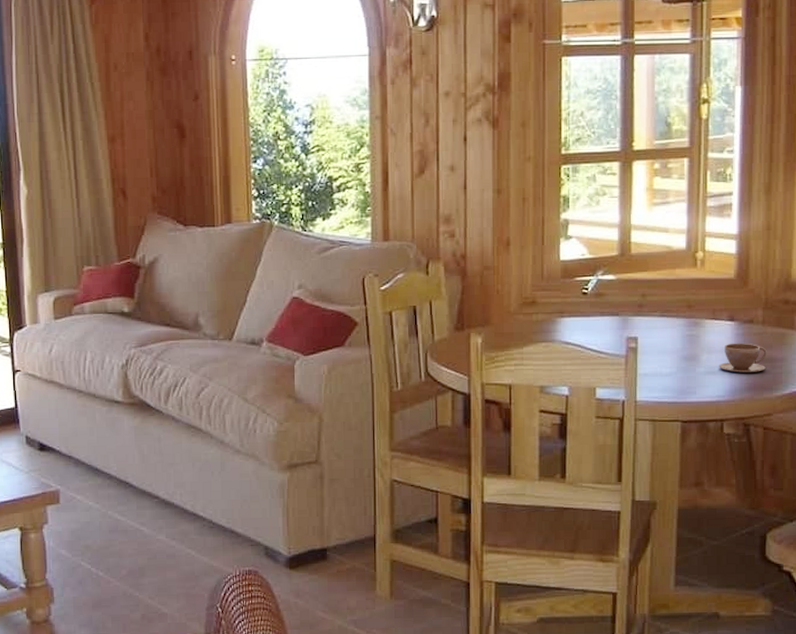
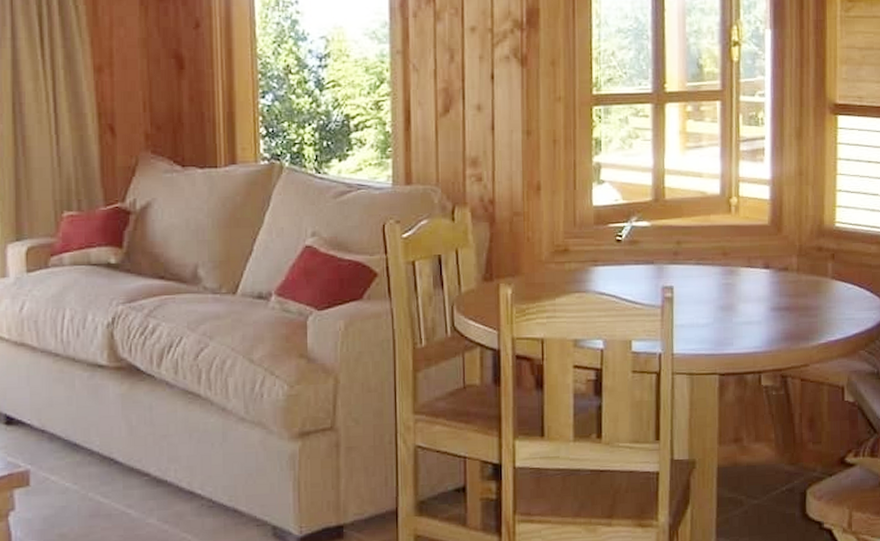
teacup: present [719,343,767,374] -> none [755,291,802,323]

